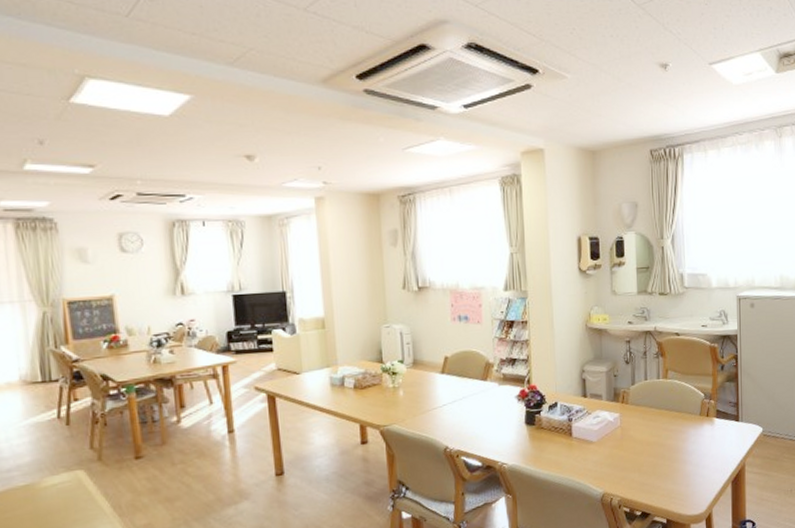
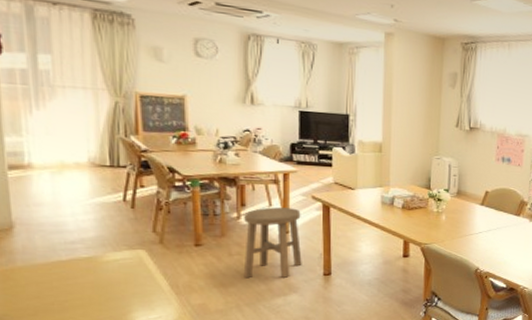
stool: none [184,403,251,490] -> present [243,207,302,279]

